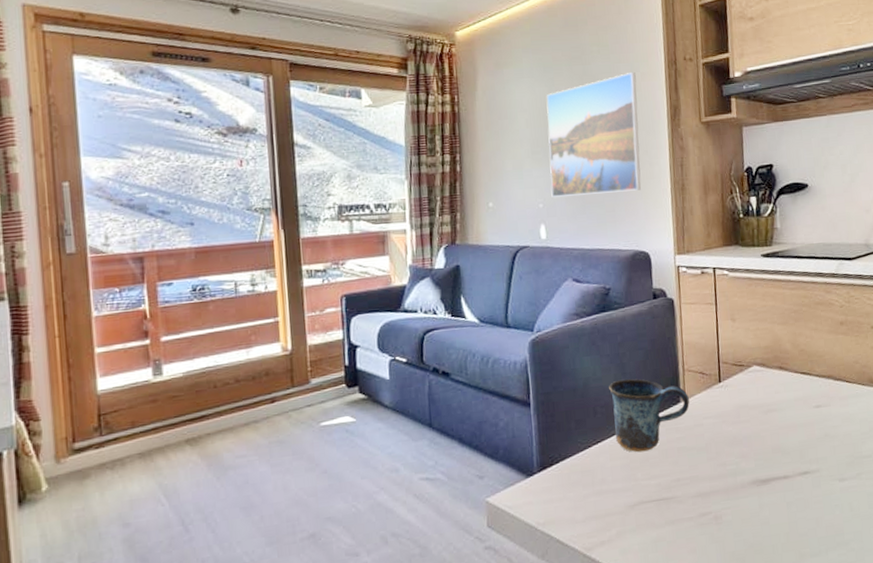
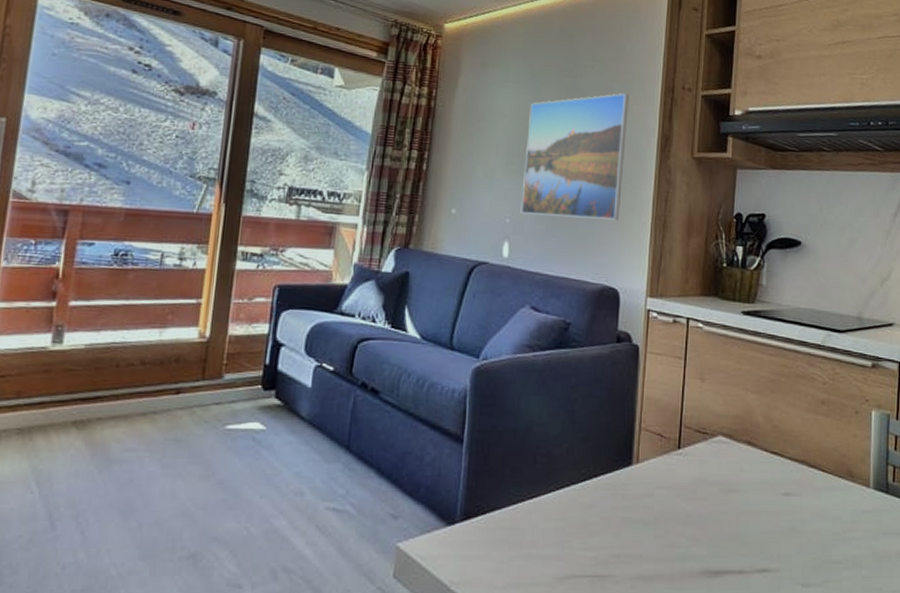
mug: present [609,379,690,453] -> none [553,428,642,516]

